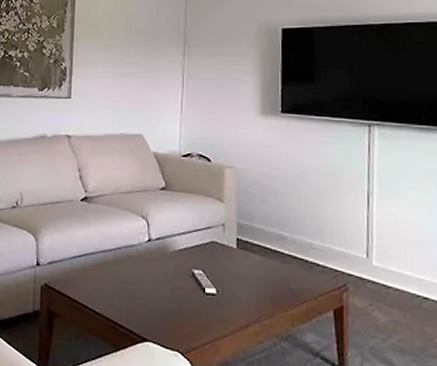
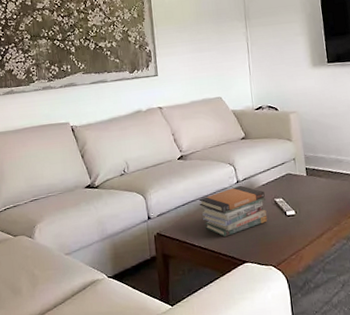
book stack: none [99,245,182,305] -> present [199,186,268,238]

